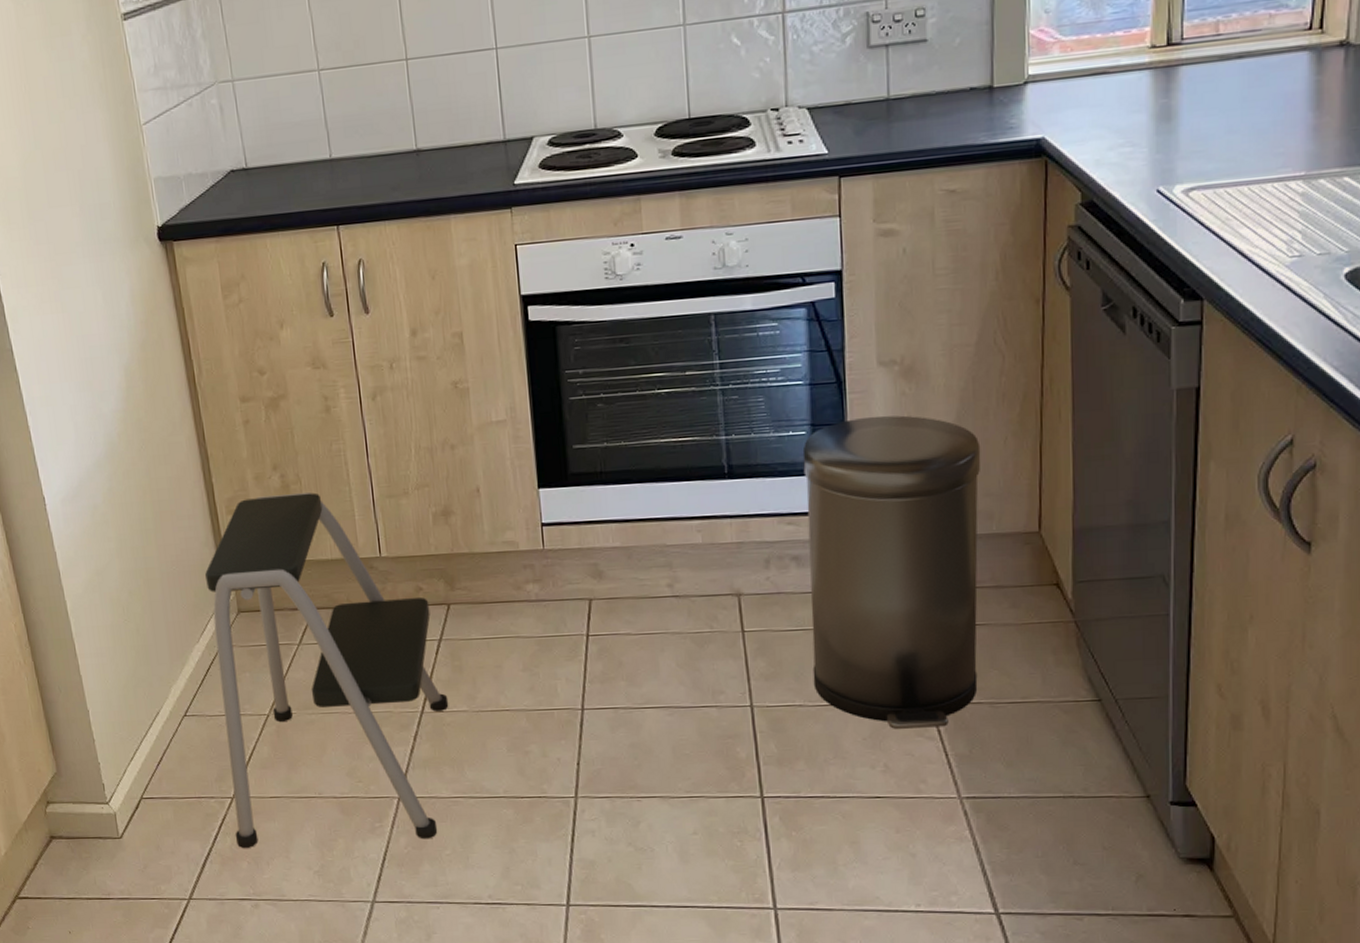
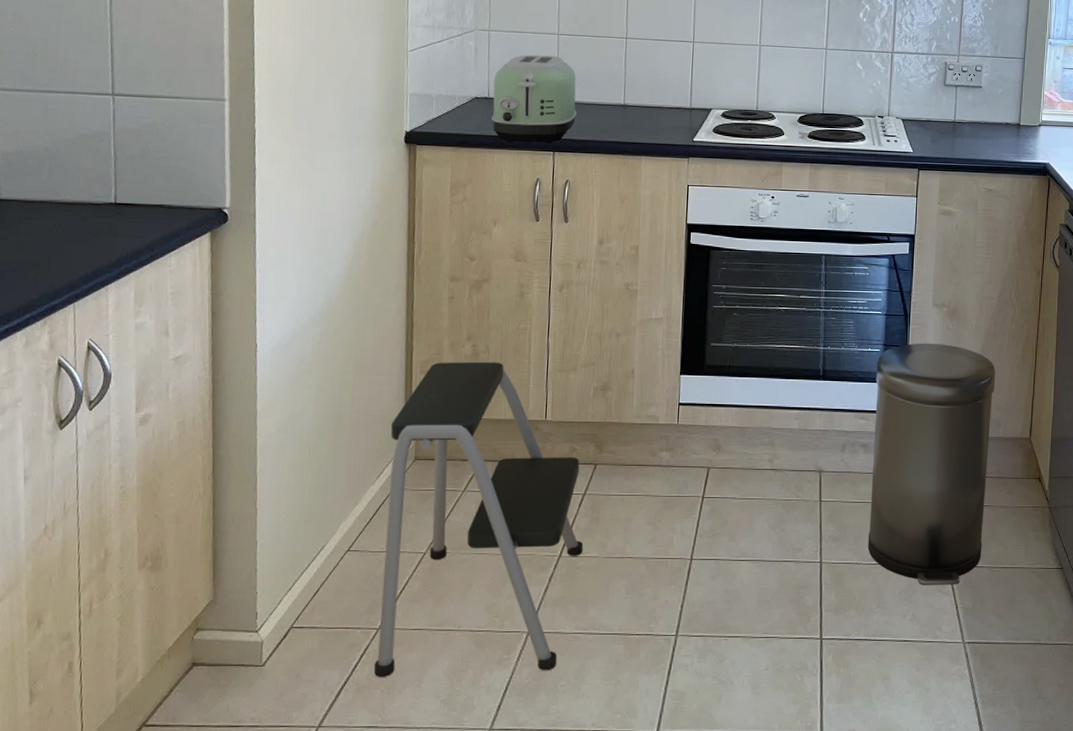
toaster: none [248,99,358,223] -> present [491,54,577,144]

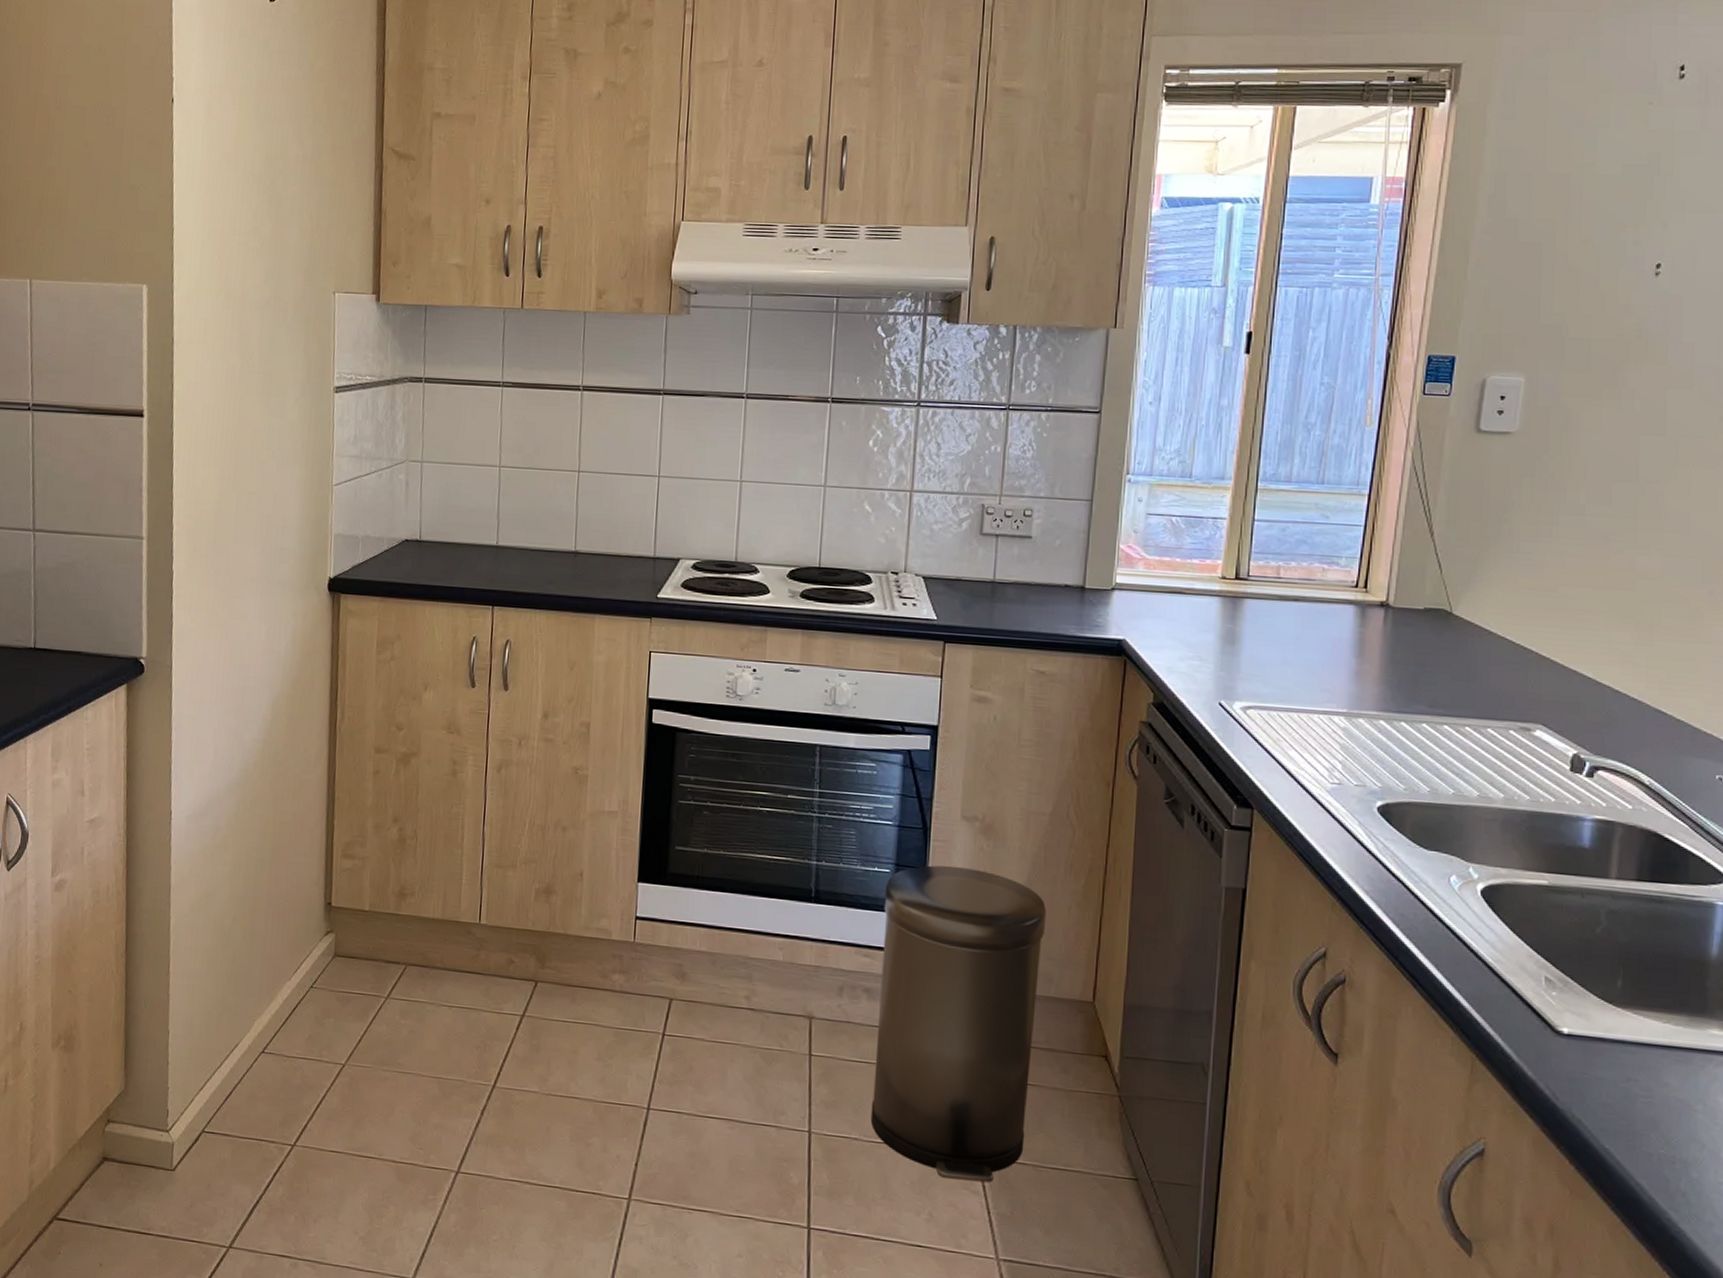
step stool: present [374,360,584,677] -> none [288,845,521,1221]
toaster: present [491,54,577,144] -> none [423,490,520,596]

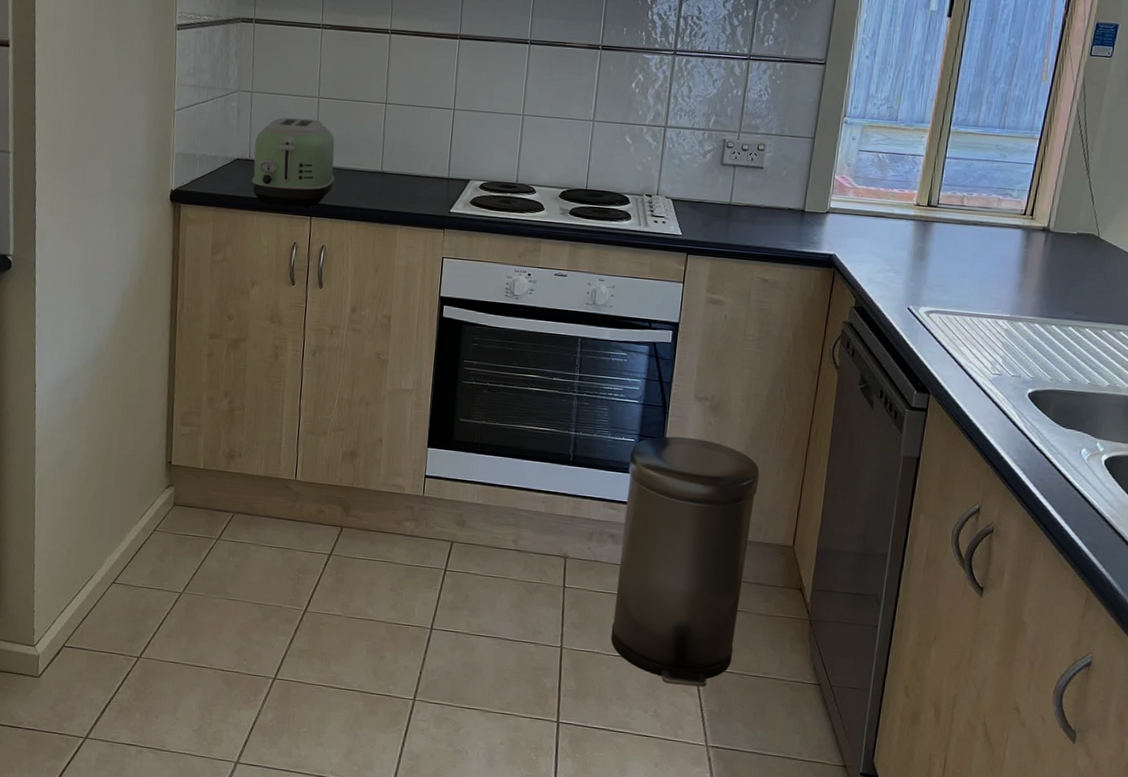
toaster: none [423,490,520,596] -> present [251,117,335,208]

